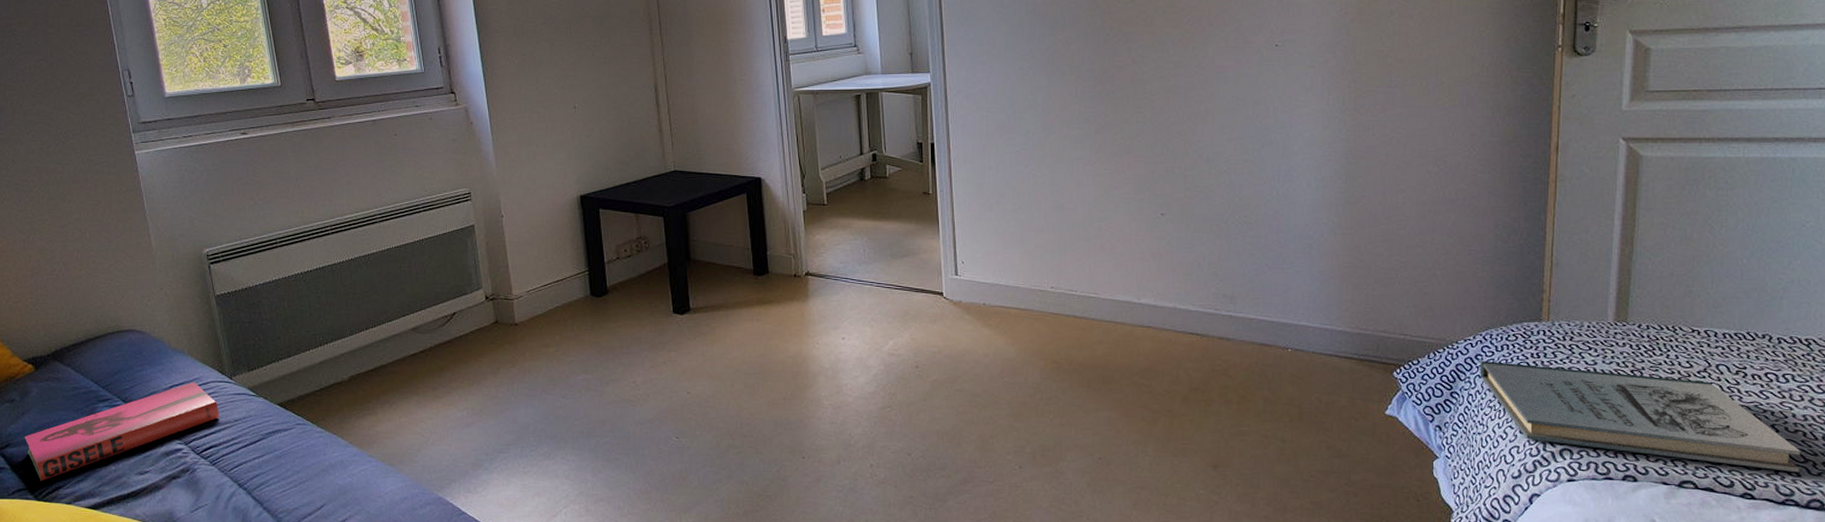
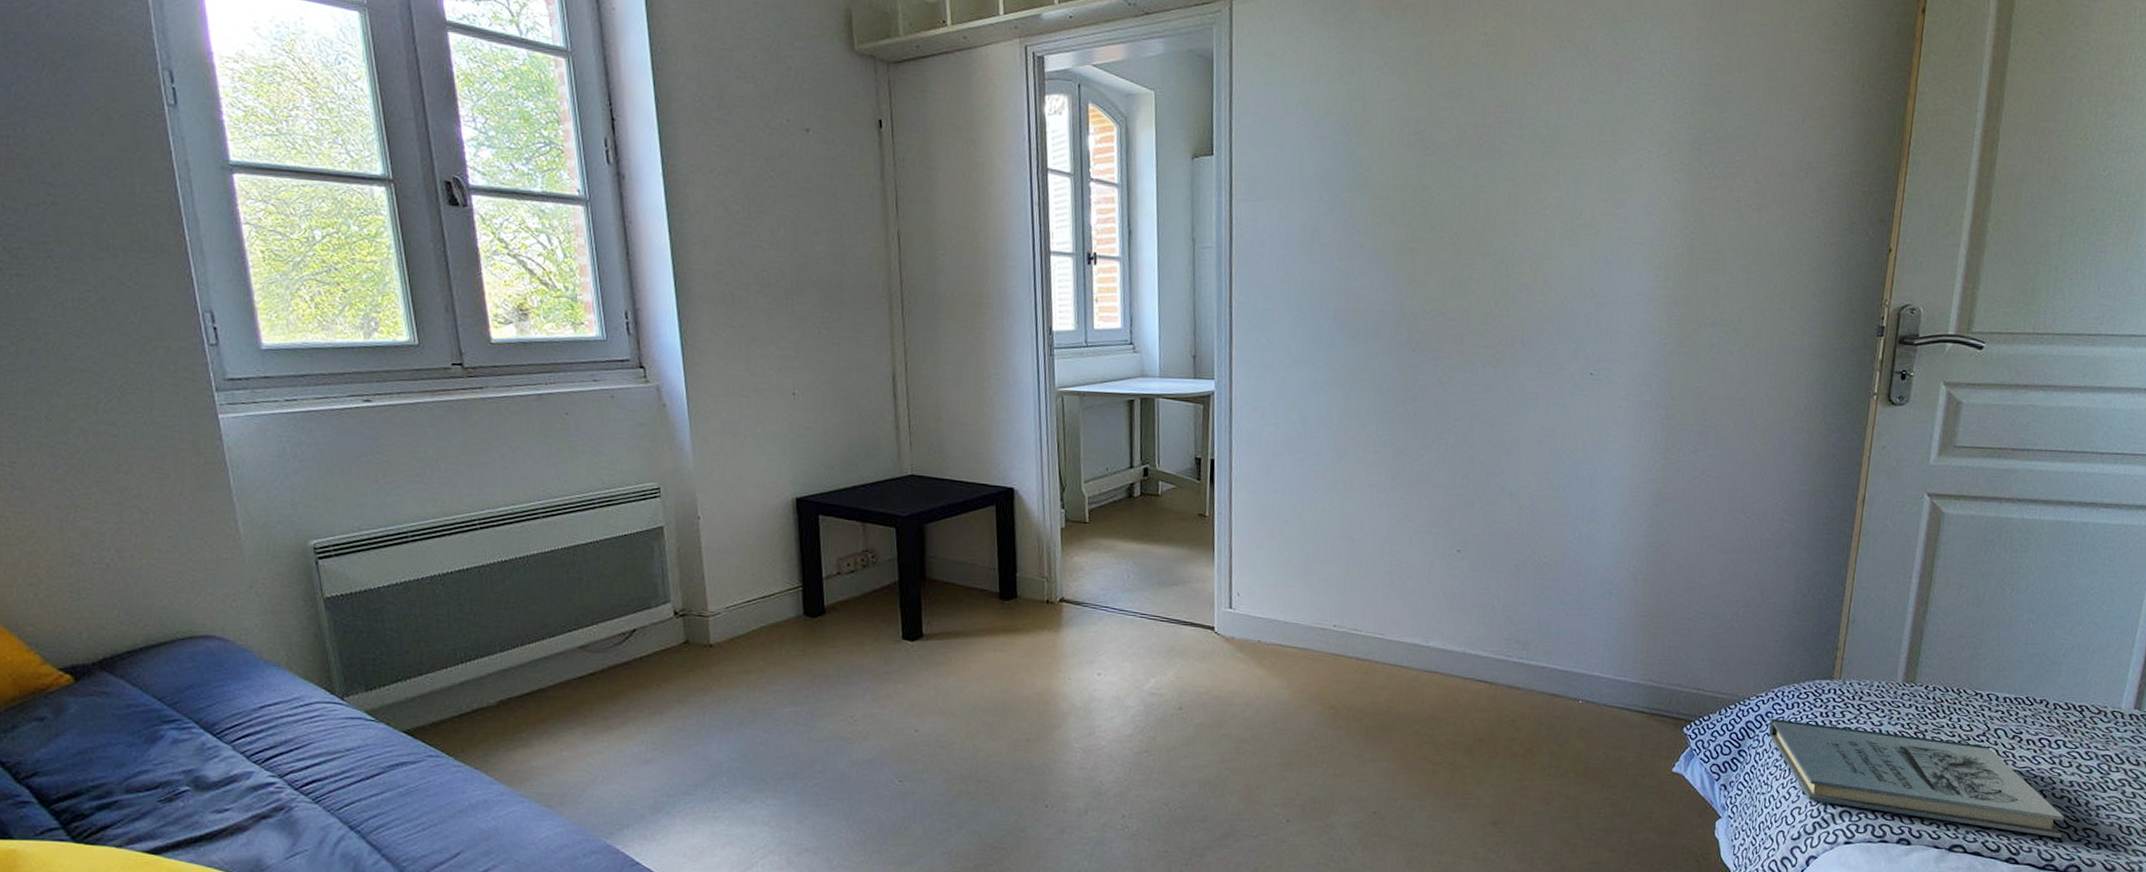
hardback book: present [24,382,219,481] -> none [58,702,326,819]

